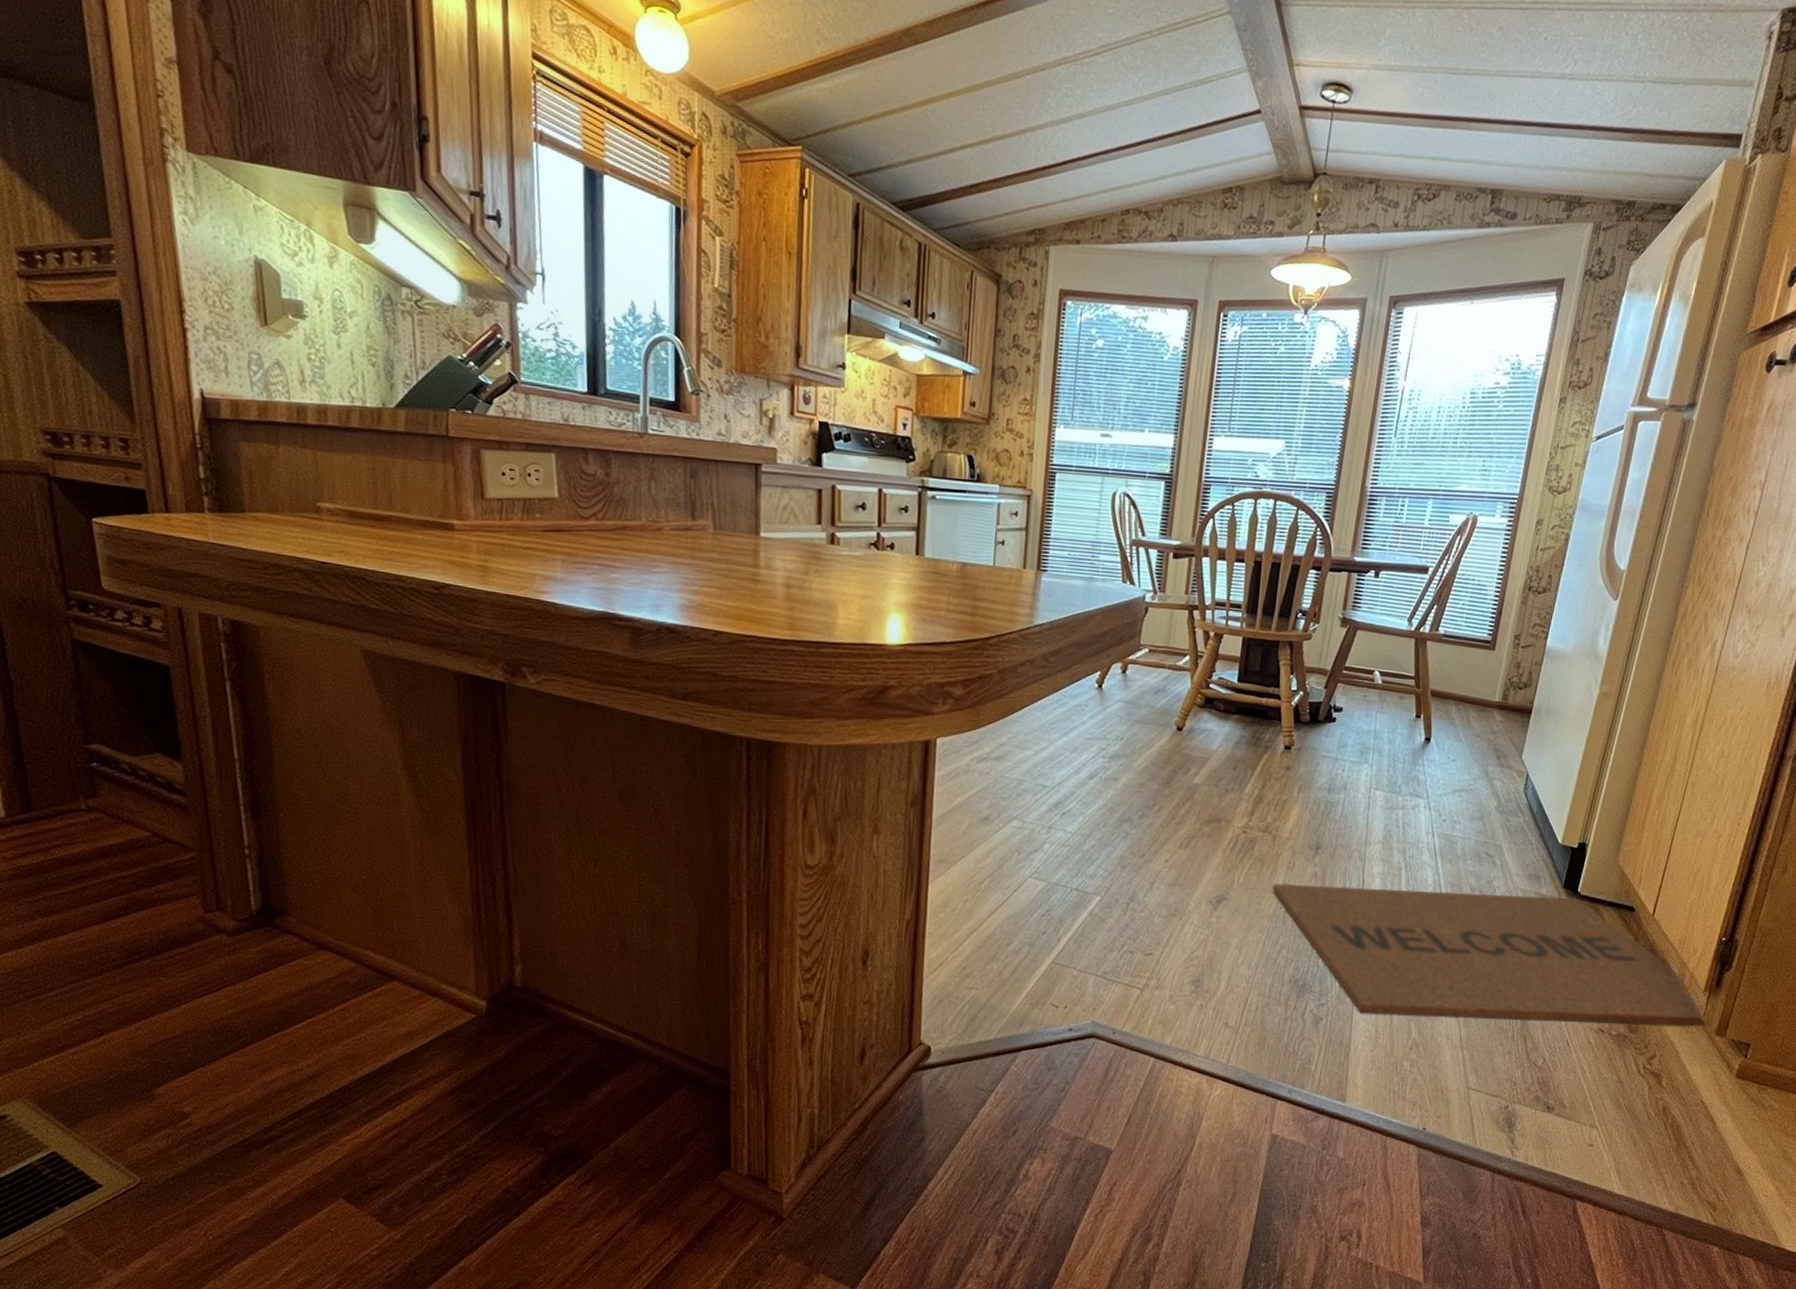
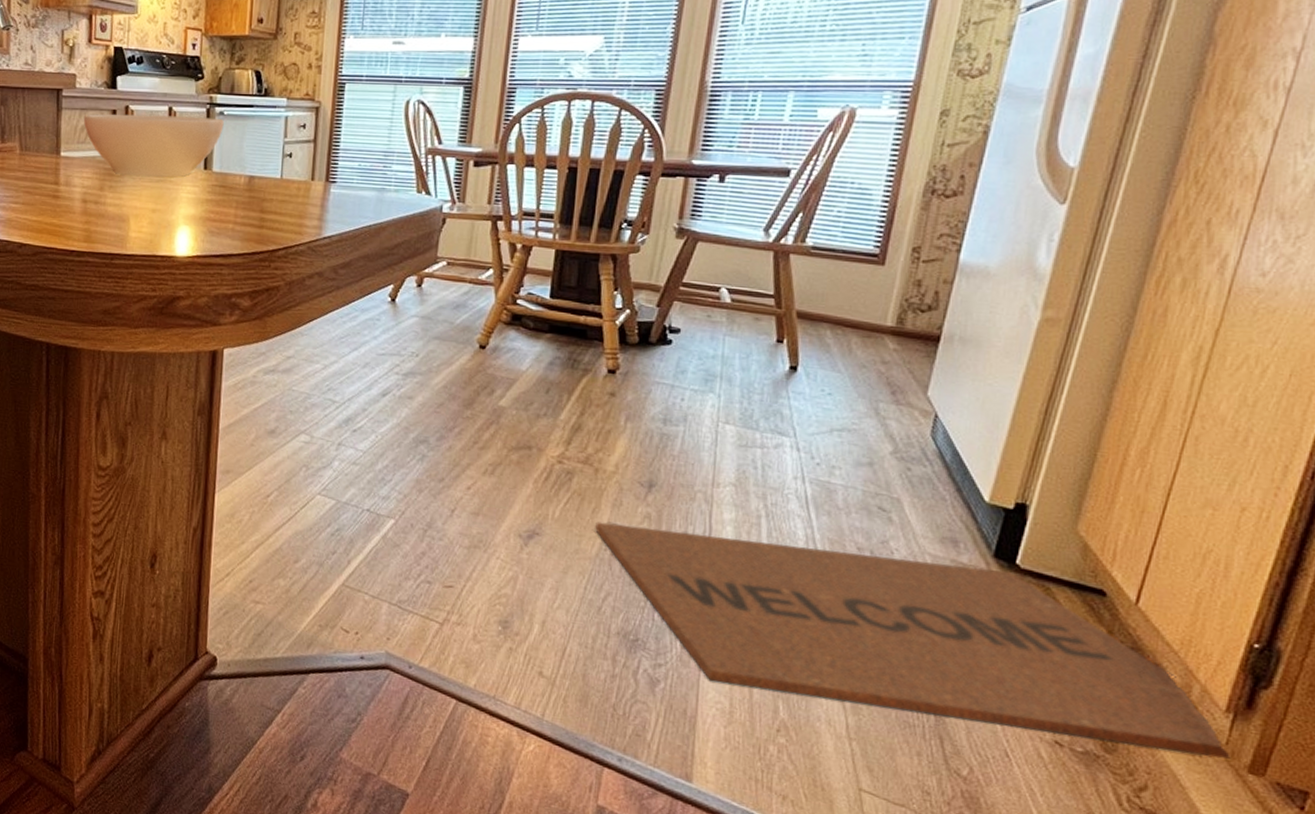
bowl: none [785,492,936,563] -> present [83,114,224,178]

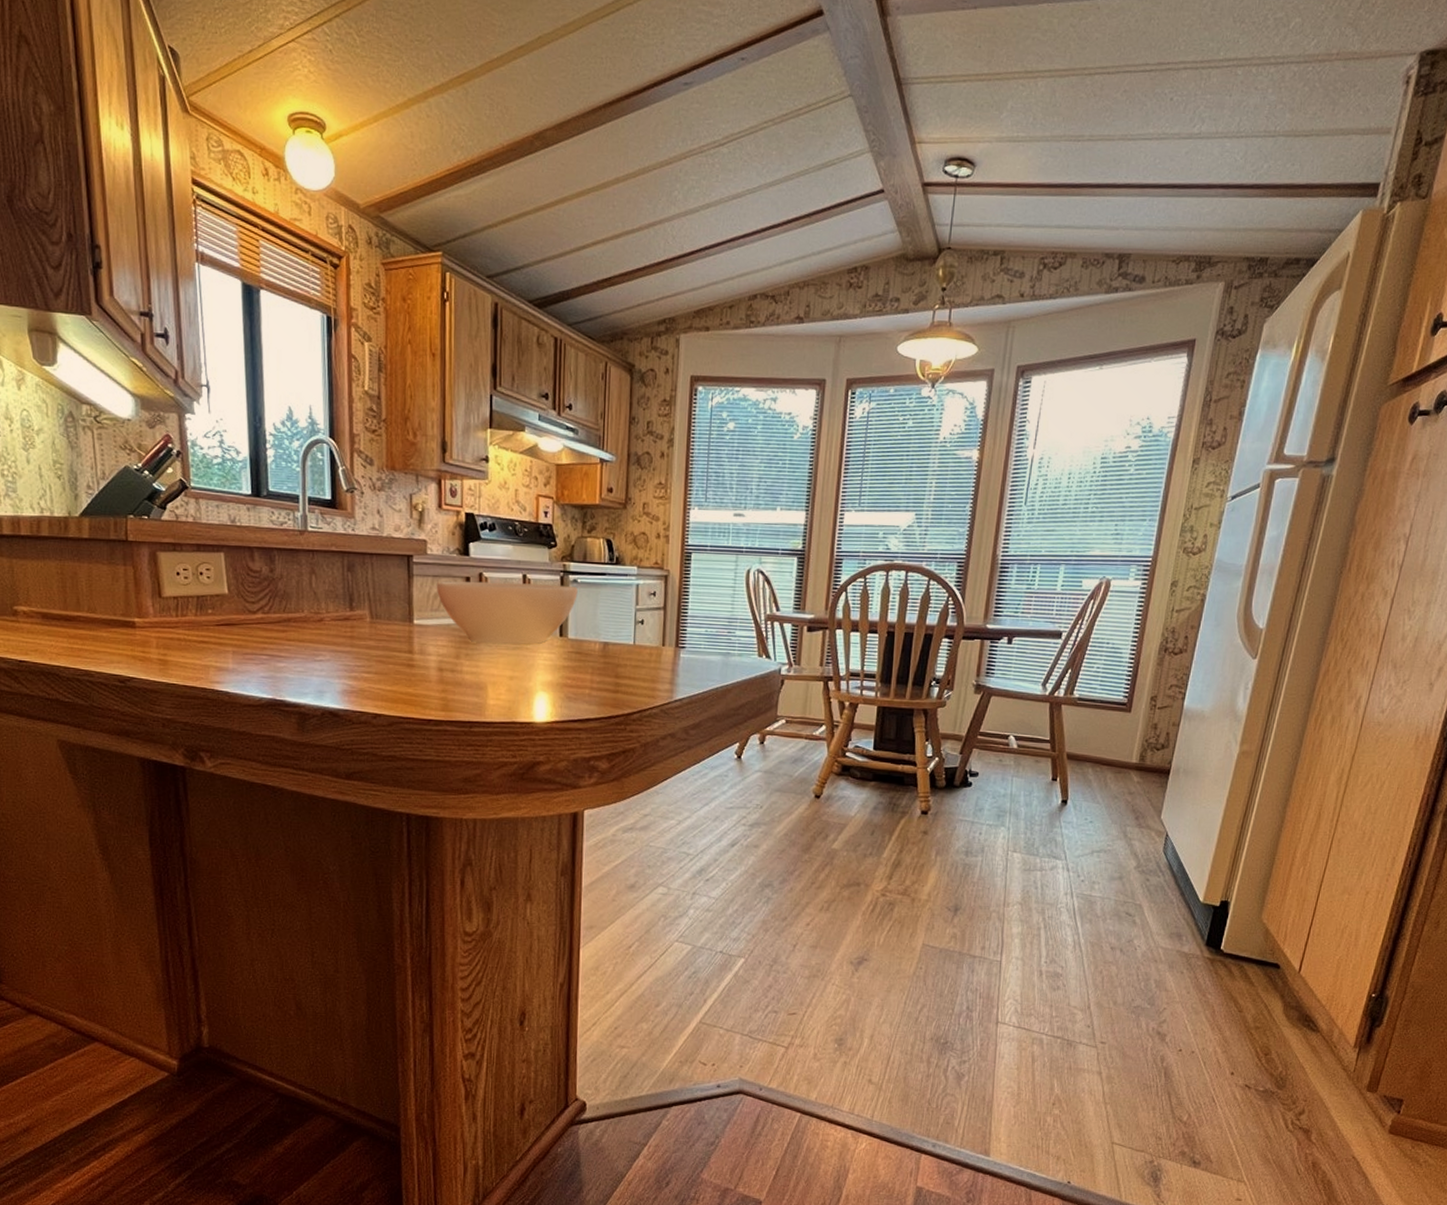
doormat: present [595,521,1231,759] -> none [912,944,1357,1083]

